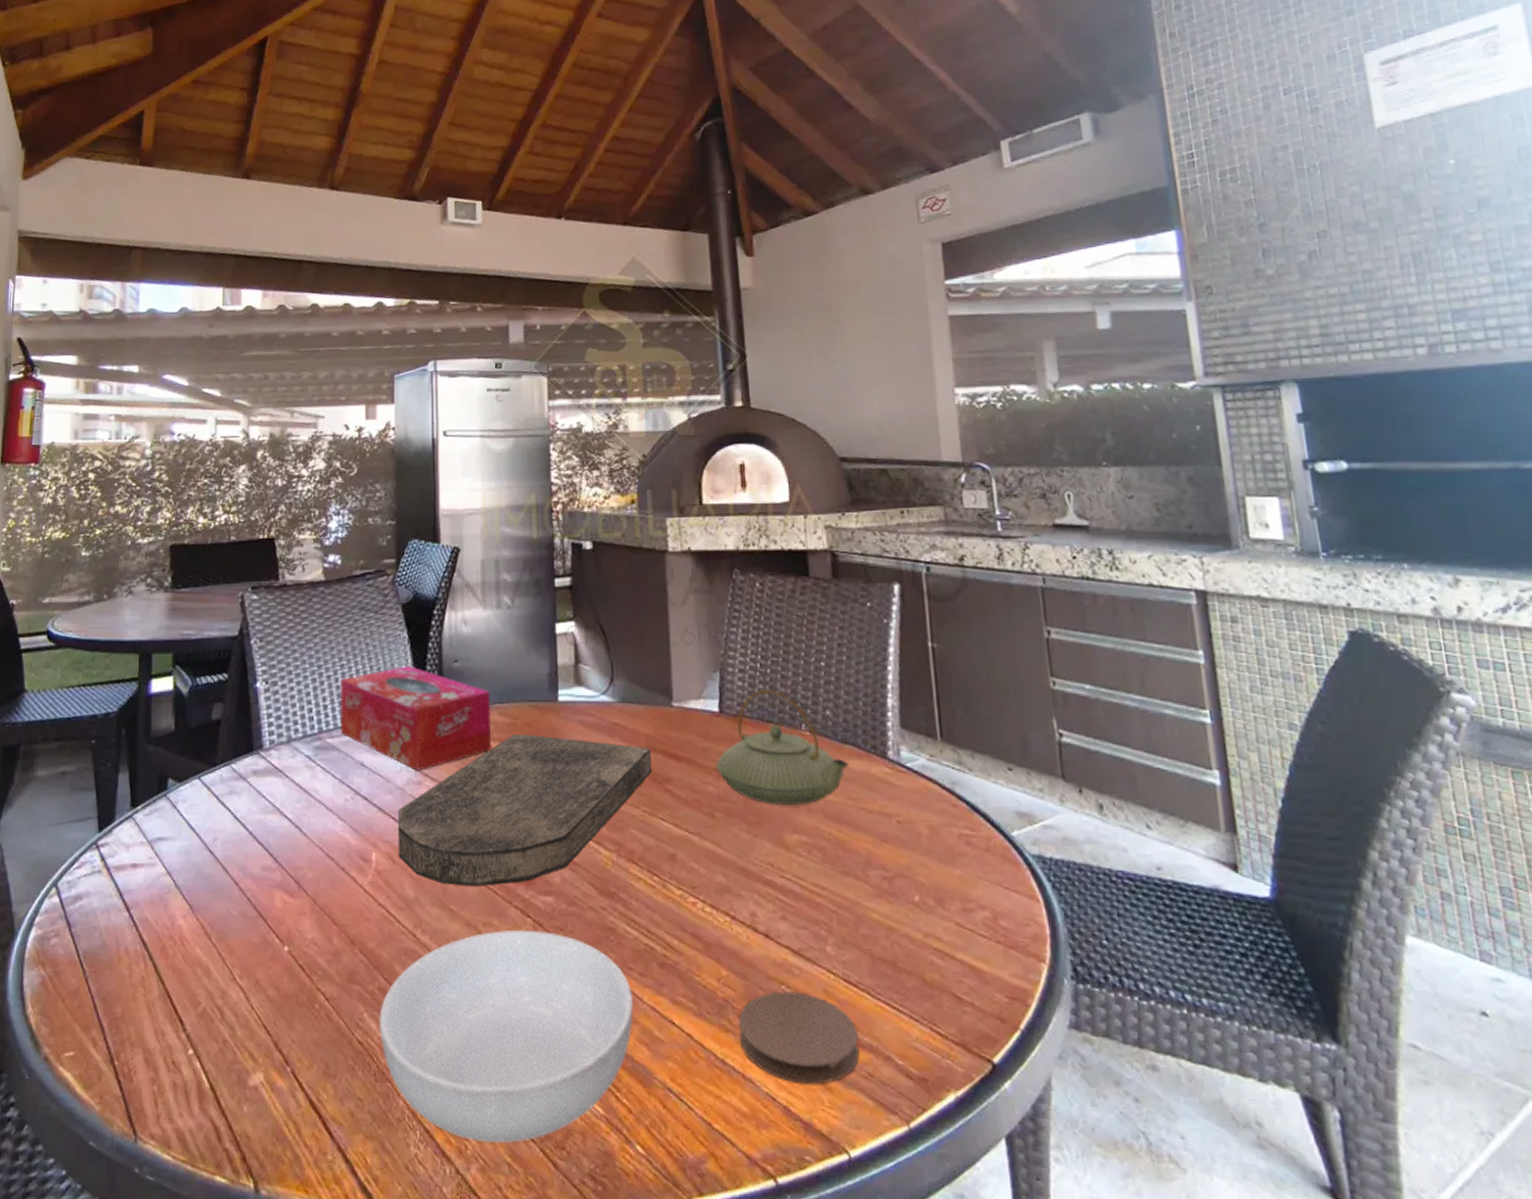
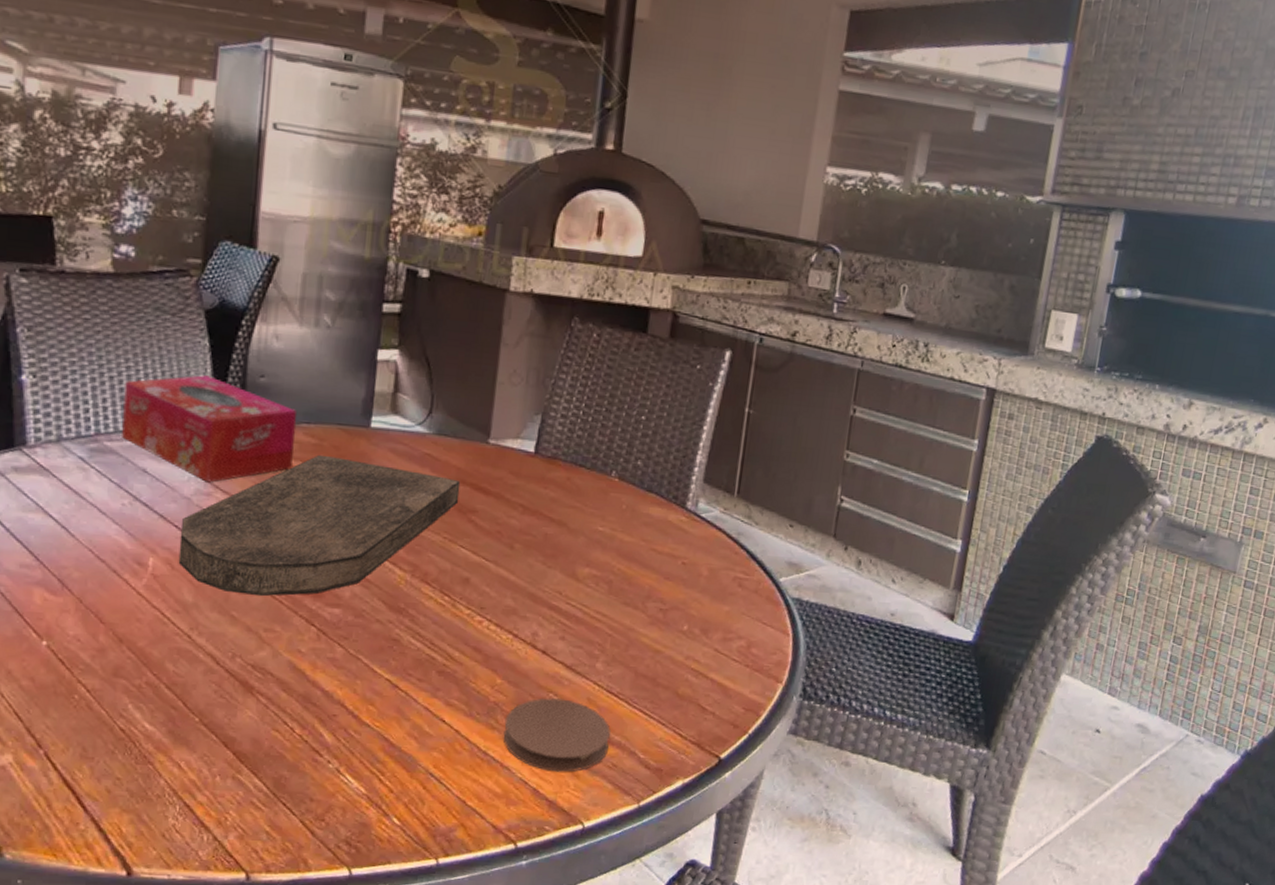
serving bowl: present [379,929,633,1143] -> none [144,636,408,816]
teapot: present [716,688,849,805] -> none [523,435,649,543]

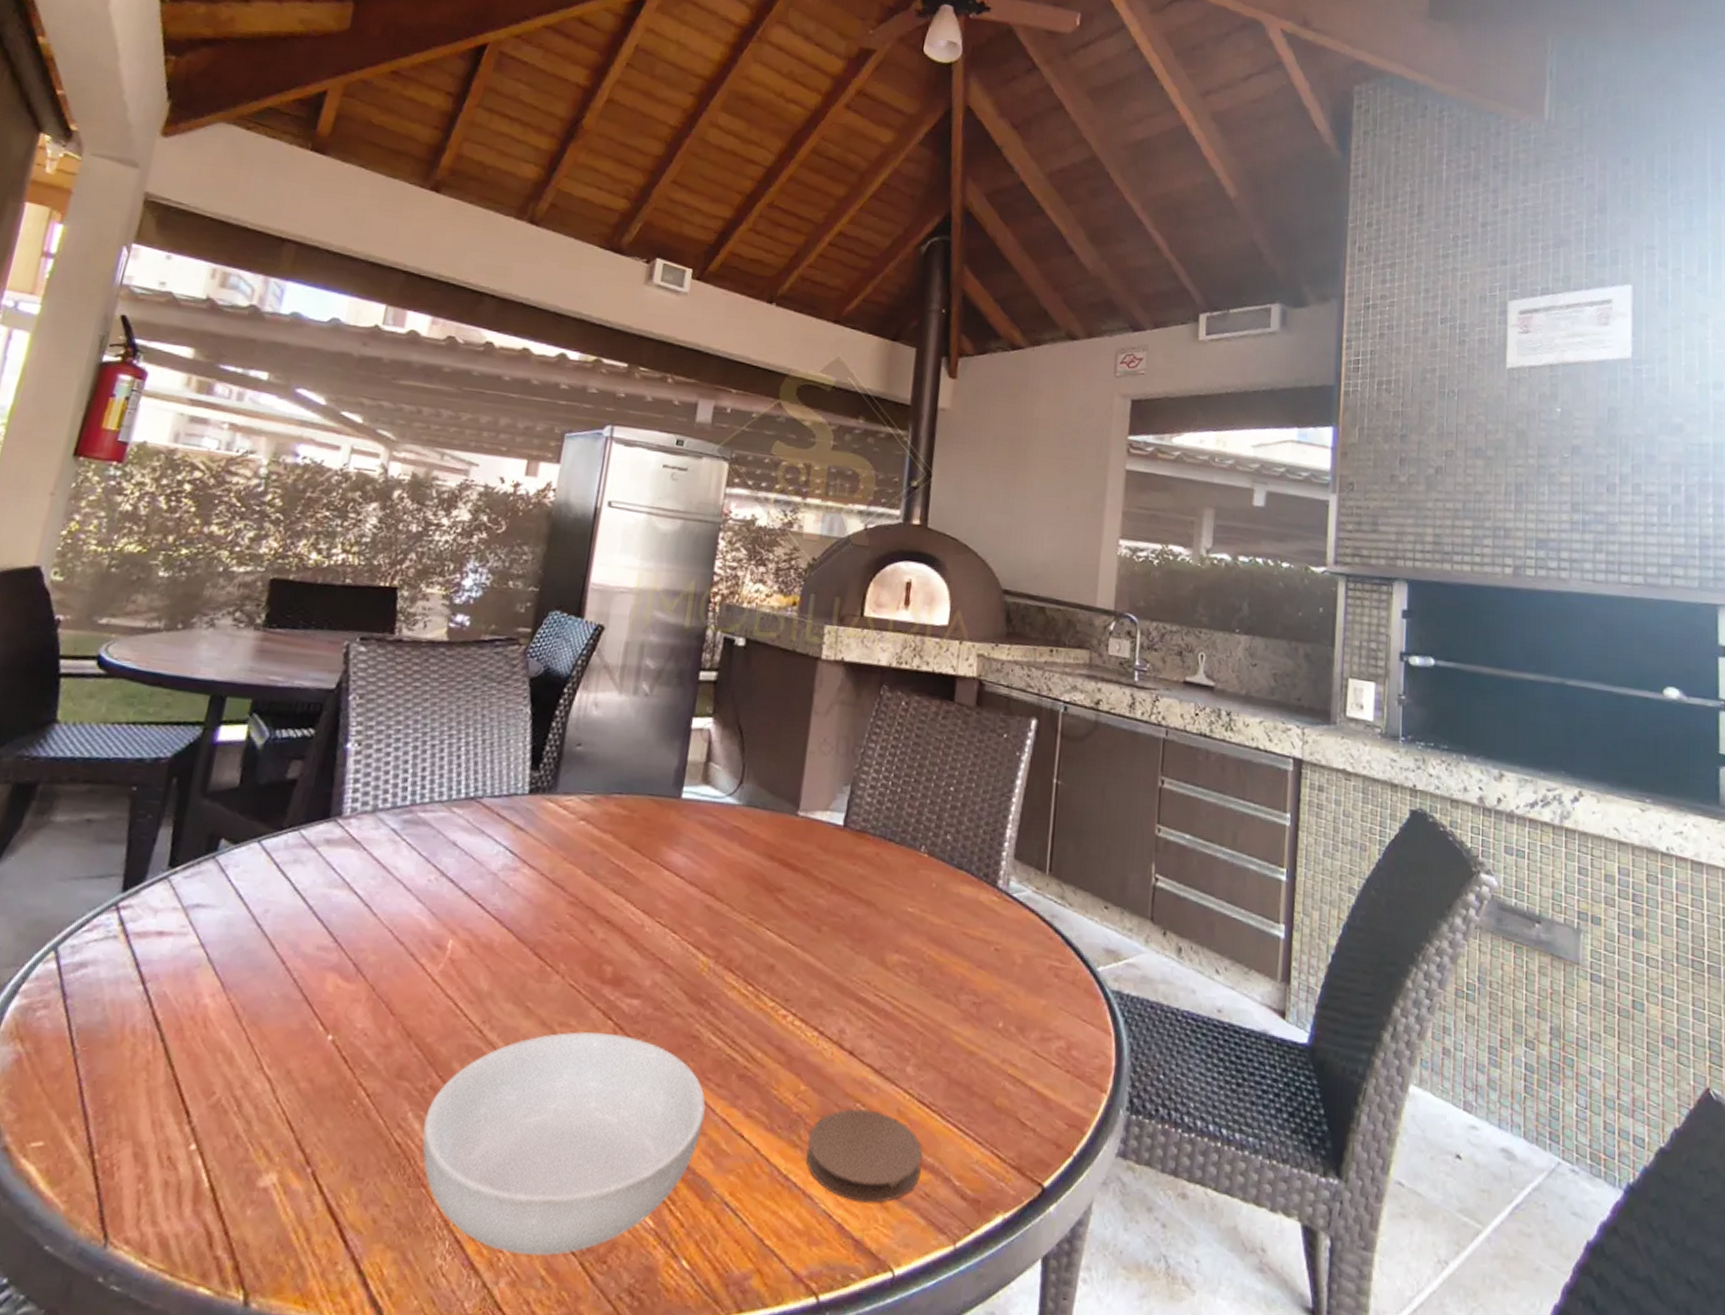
tissue box: present [122,375,298,483] -> none [436,743,611,857]
serving bowl: none [144,636,408,816] -> present [422,1031,706,1256]
cutting board: present [178,454,461,597] -> none [477,827,769,985]

